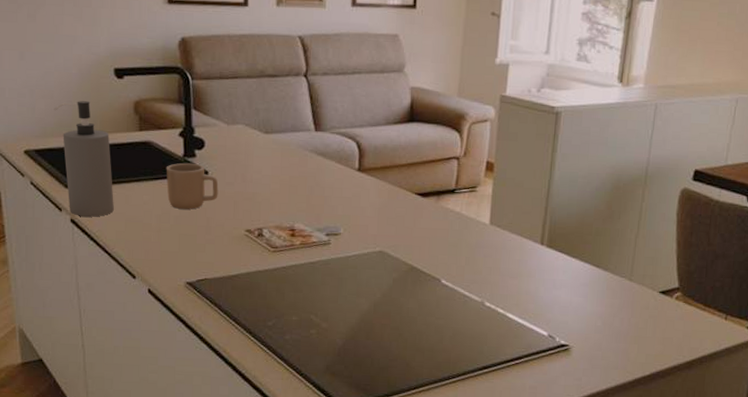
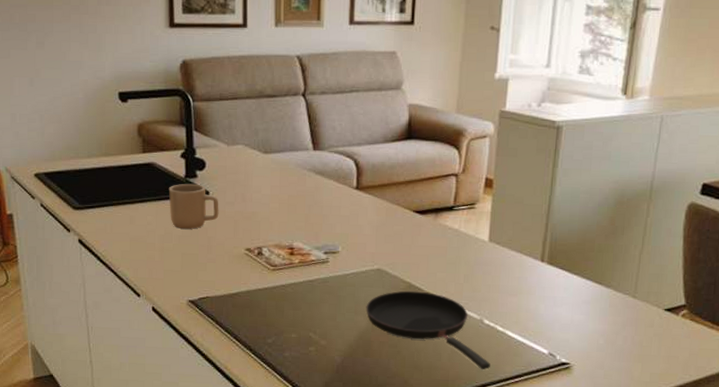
soap dispenser: present [54,101,114,217] -> none [62,125,119,237]
frying pan: none [367,273,491,352] -> present [366,290,490,370]

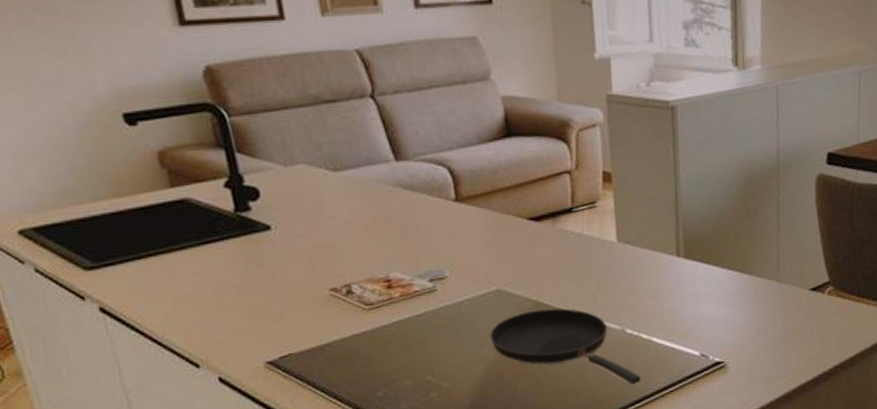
mug: present [168,183,219,229] -> none [214,218,288,276]

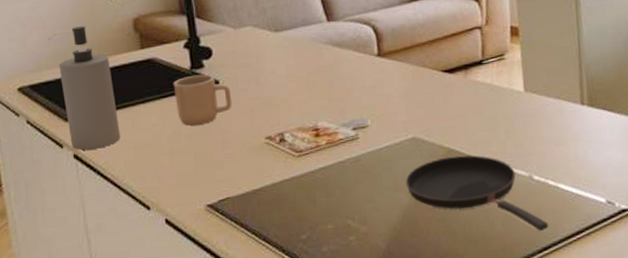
soap dispenser: none [49,158,155,303] -> present [47,26,120,151]
mug: none [214,218,288,276] -> present [173,74,232,126]

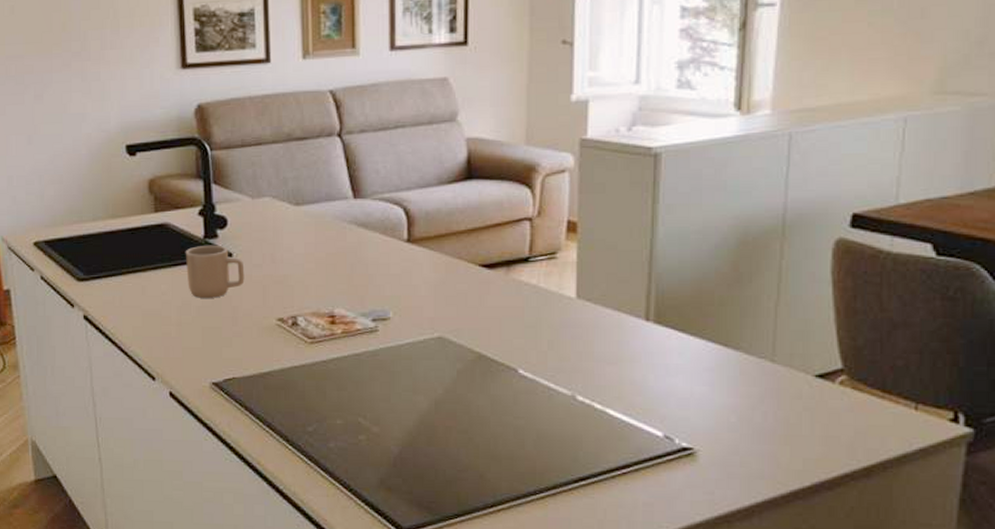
soap dispenser: present [47,26,120,151] -> none [63,183,130,312]
frying pan: present [405,155,548,231] -> none [426,362,589,459]

